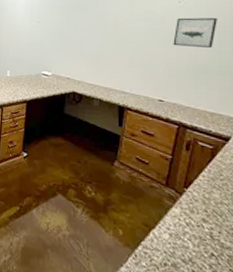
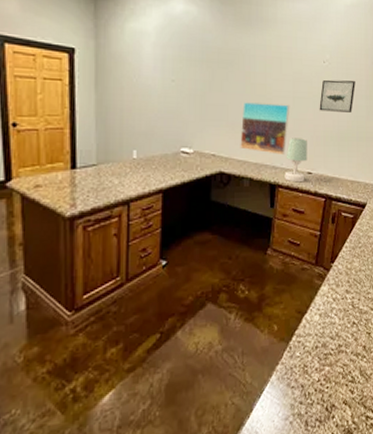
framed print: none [91,38,141,82] -> present [240,102,290,154]
table lamp: none [134,68,159,108] -> present [285,138,307,183]

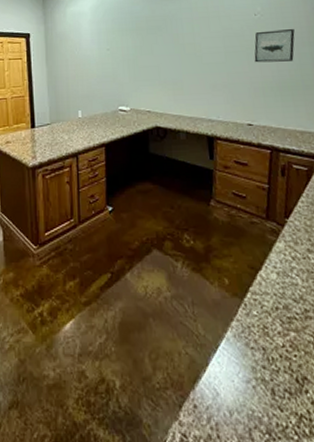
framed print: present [240,102,290,154] -> none [173,59,222,108]
table lamp: present [285,138,307,183] -> none [222,90,246,135]

